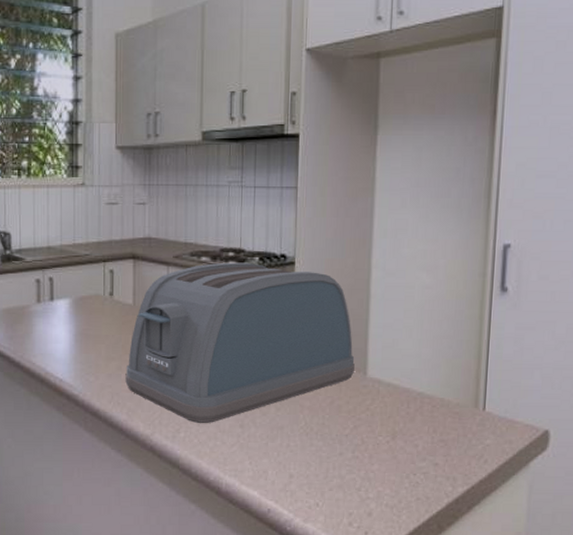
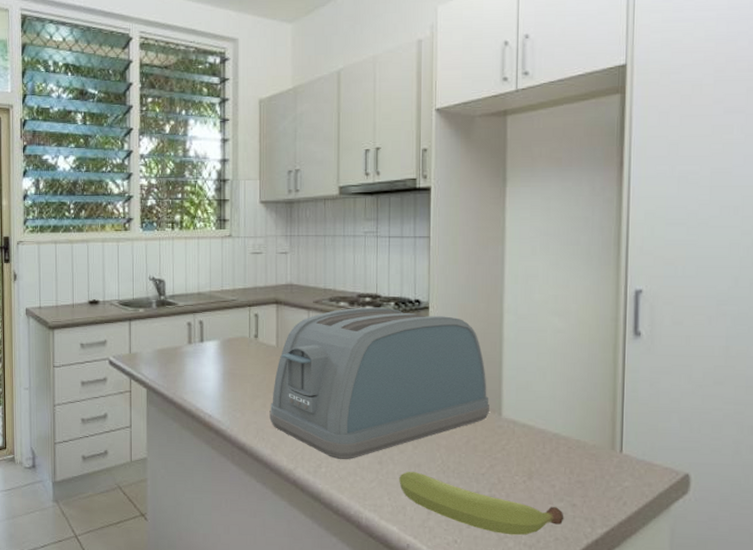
fruit: none [261,435,426,497] -> present [399,472,564,536]

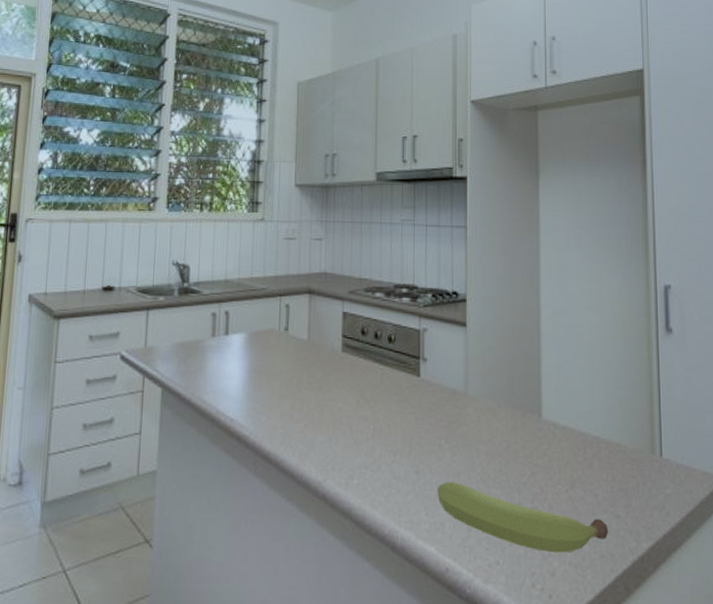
toaster: present [269,307,489,460] -> none [298,298,529,470]

